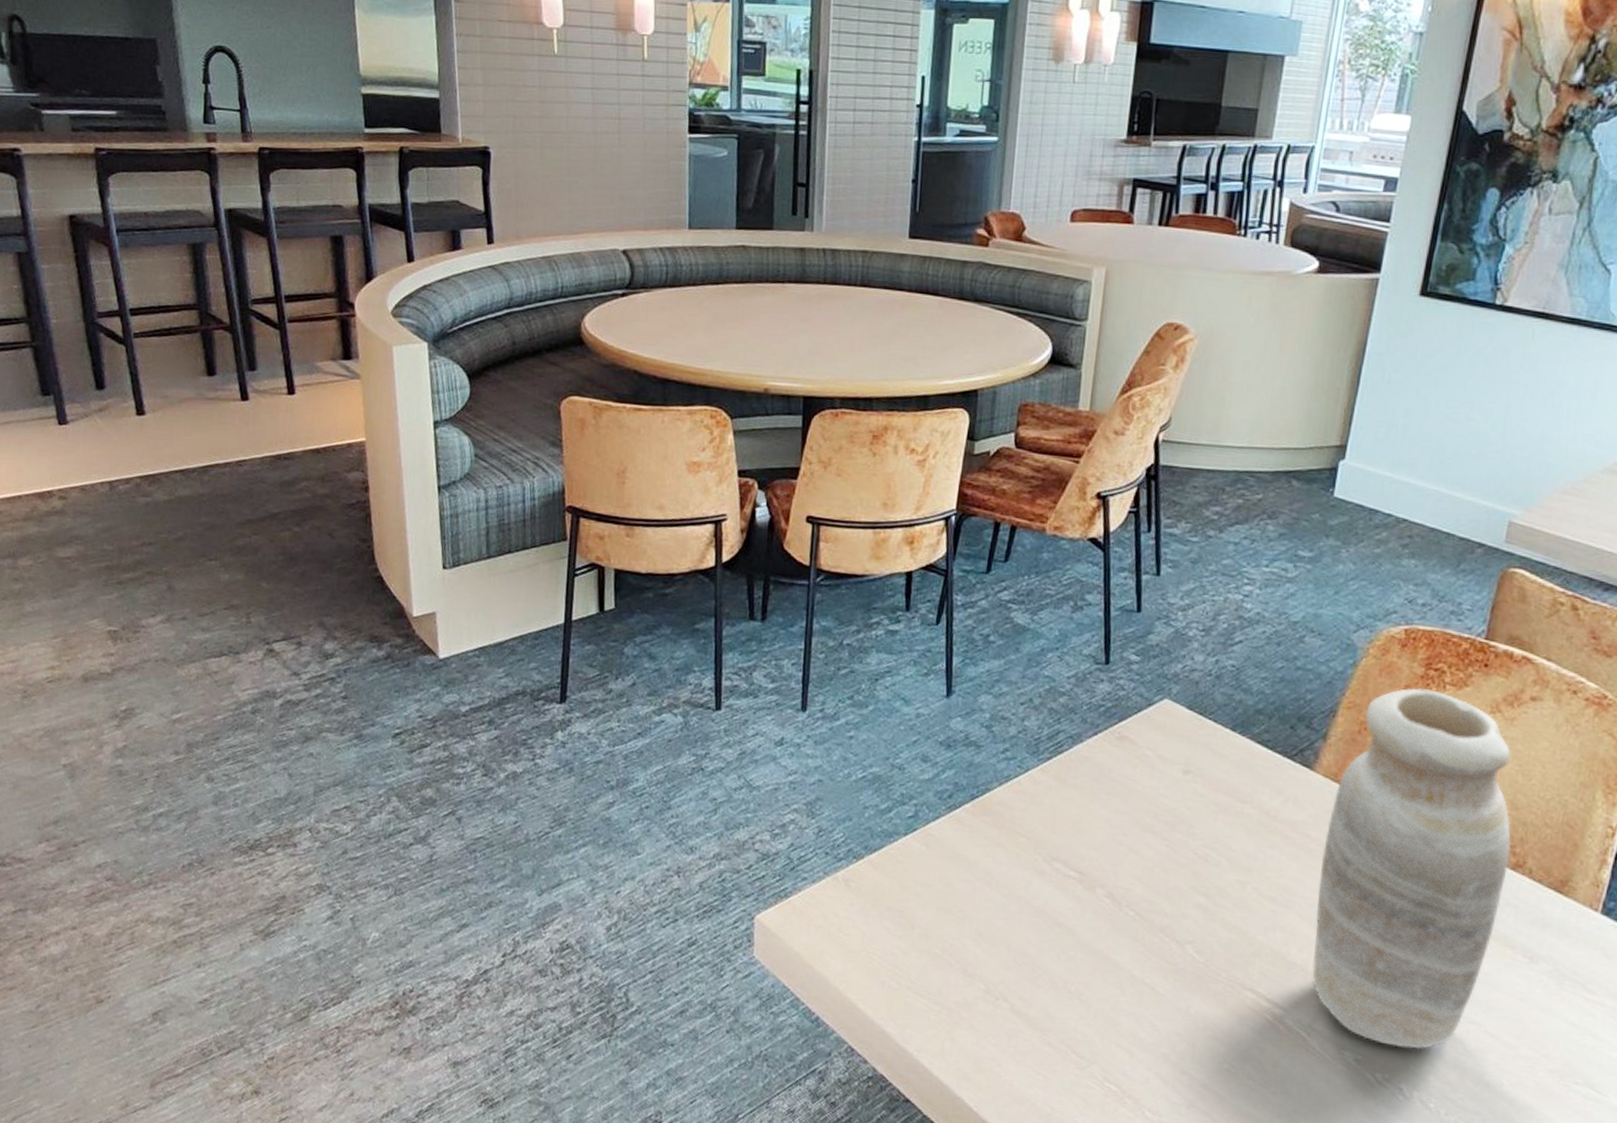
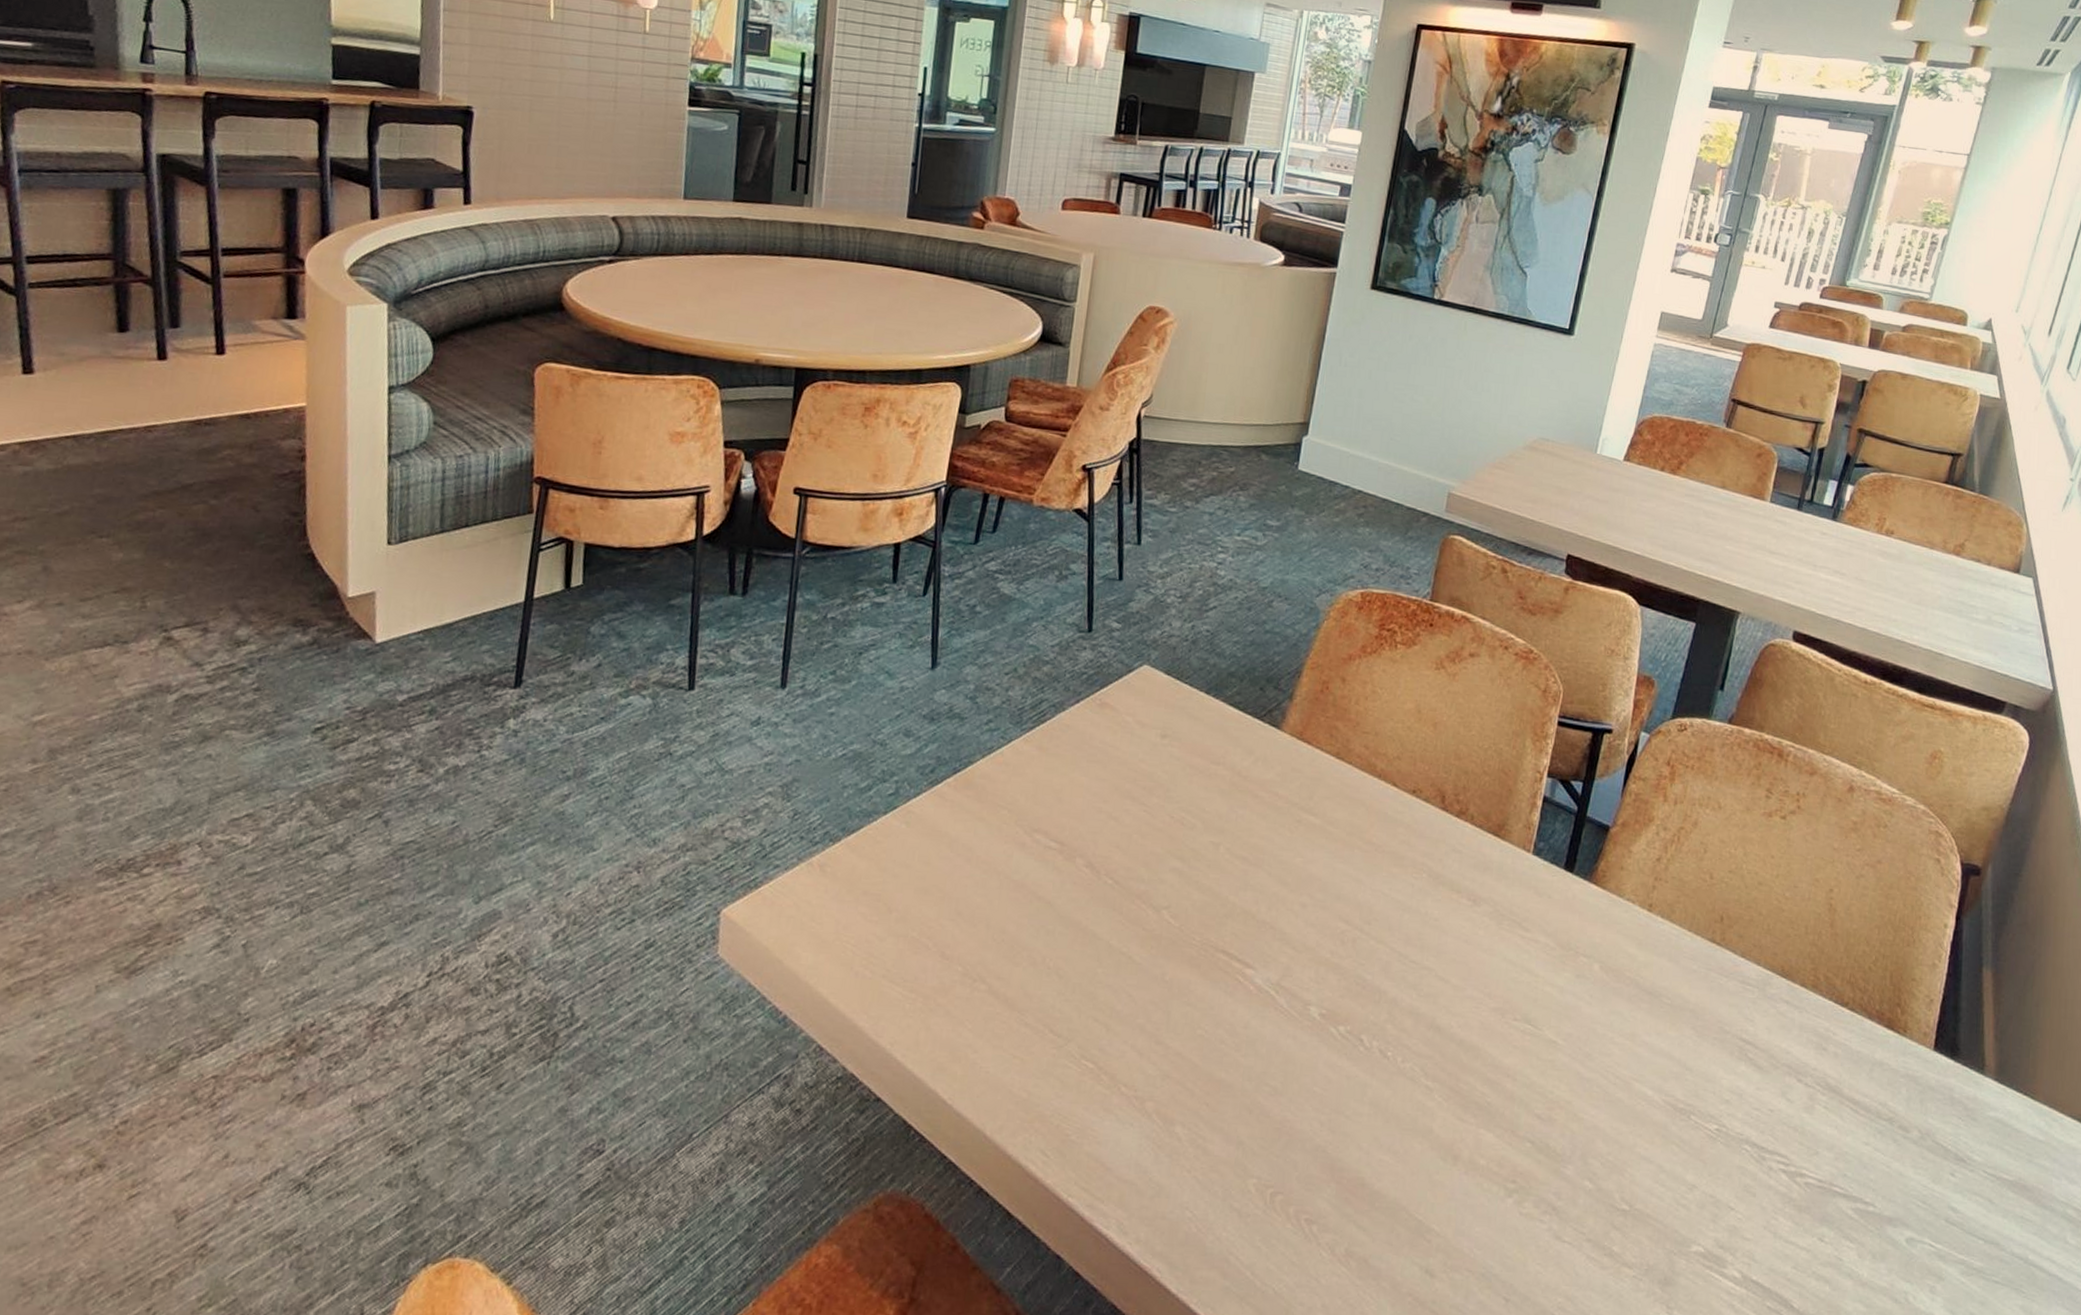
vase: present [1312,688,1512,1050] -> none [1280,648,1456,999]

